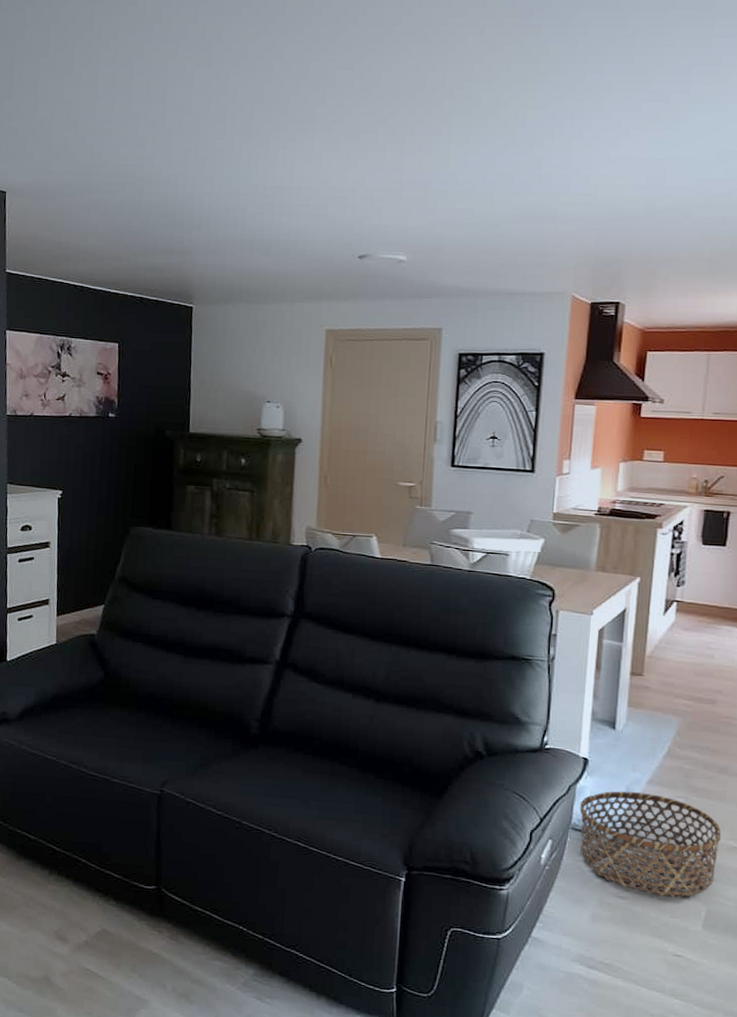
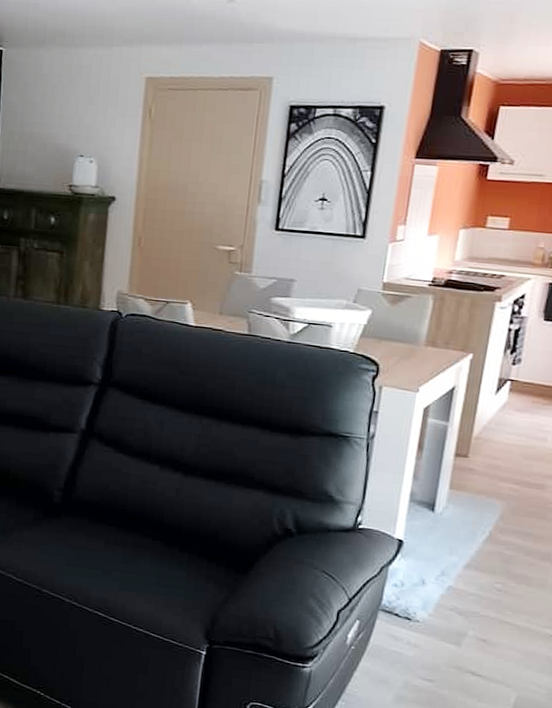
basket: present [579,791,722,898] -> none [389,574,539,683]

